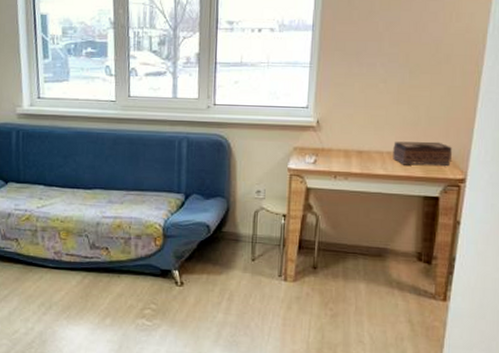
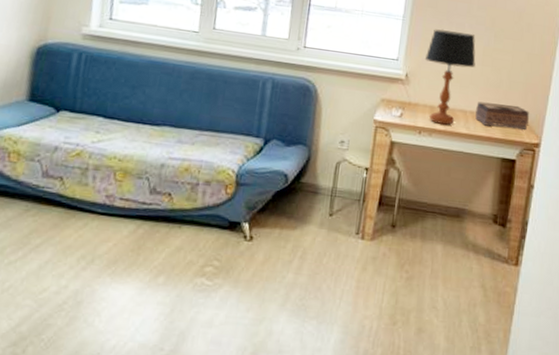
table lamp: none [335,71,390,168] -> present [424,29,476,126]

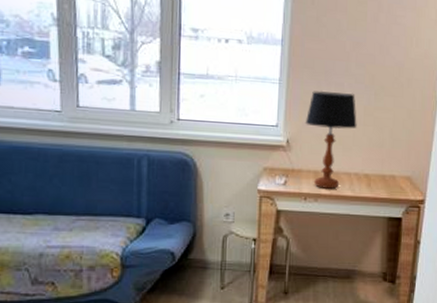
tissue box: present [475,101,529,130] -> none [360,163,413,187]

